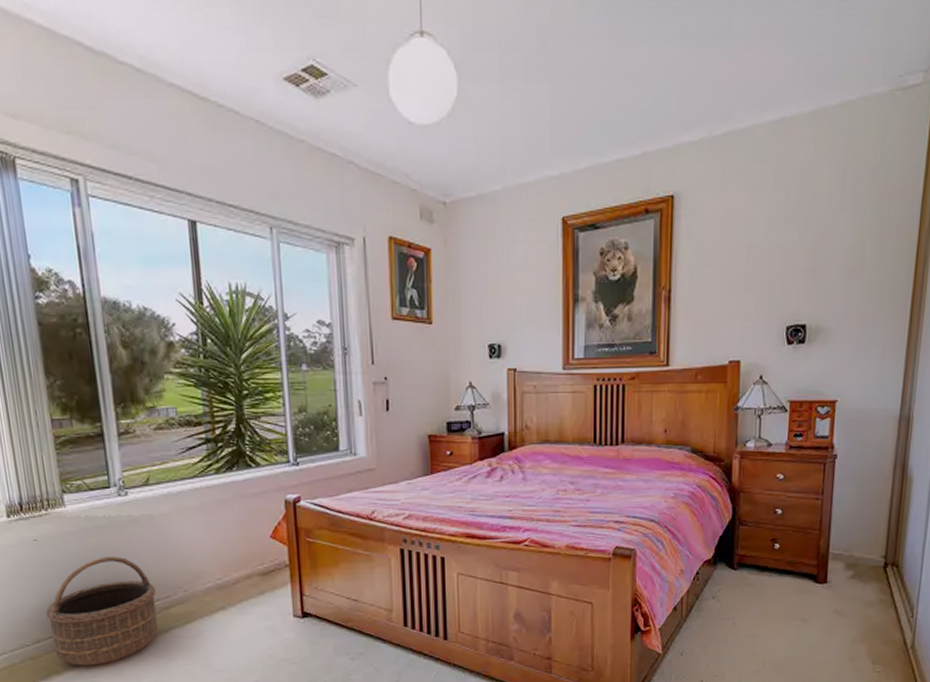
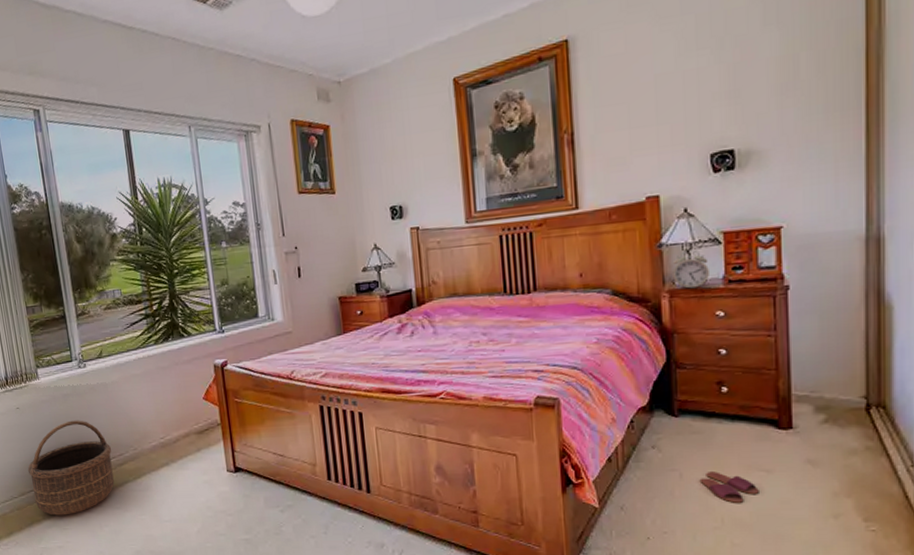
alarm clock: none [744,415,776,453] -> present [672,250,711,290]
slippers: none [749,620,796,649] -> present [699,472,759,503]

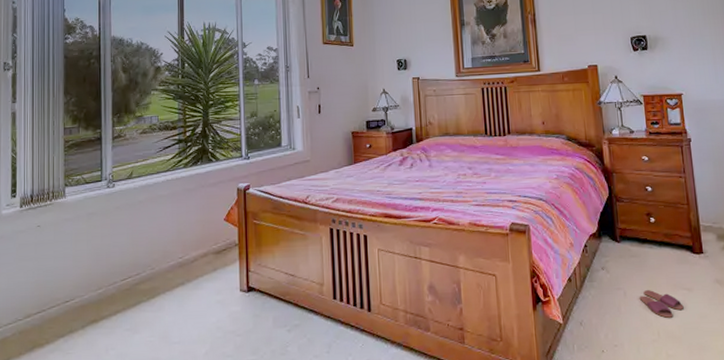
basket: present [27,420,115,516] -> none [38,239,128,339]
alarm clock: present [672,250,711,290] -> none [609,107,636,139]

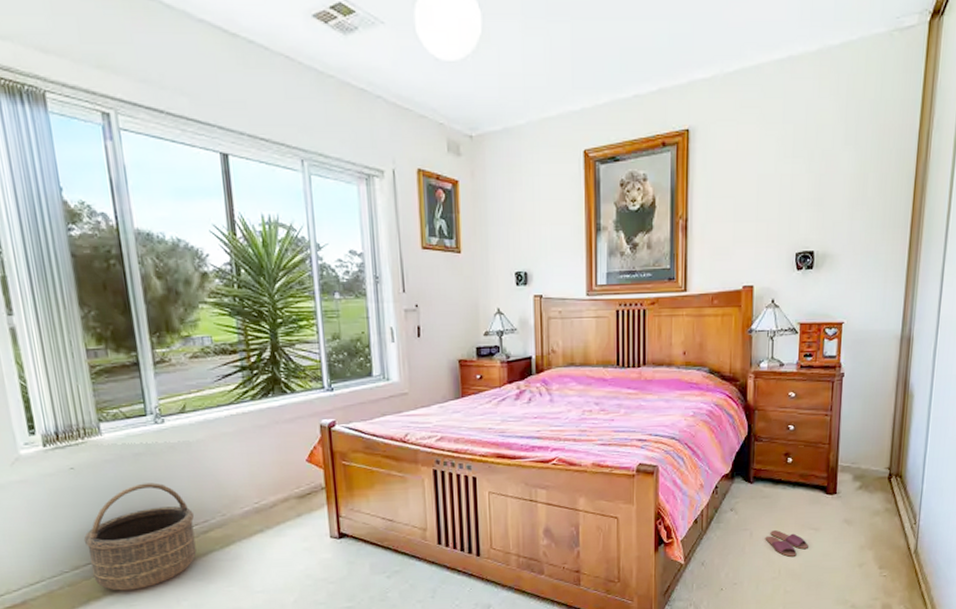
basket: none [38,239,128,339] -> present [83,482,197,591]

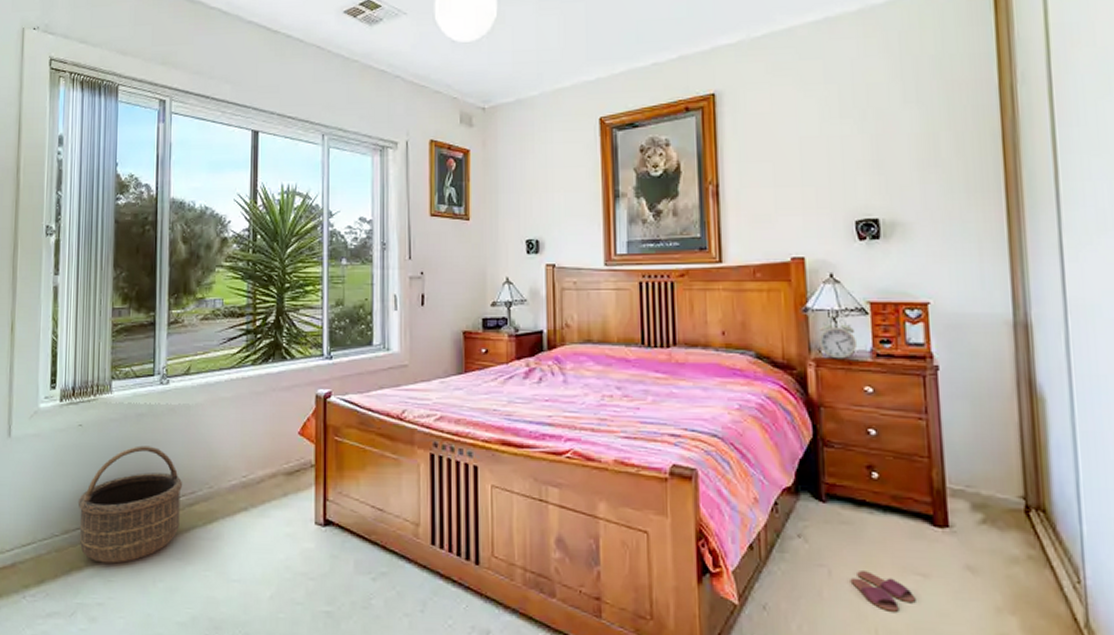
alarm clock: none [758,337,788,372] -> present [818,318,858,361]

